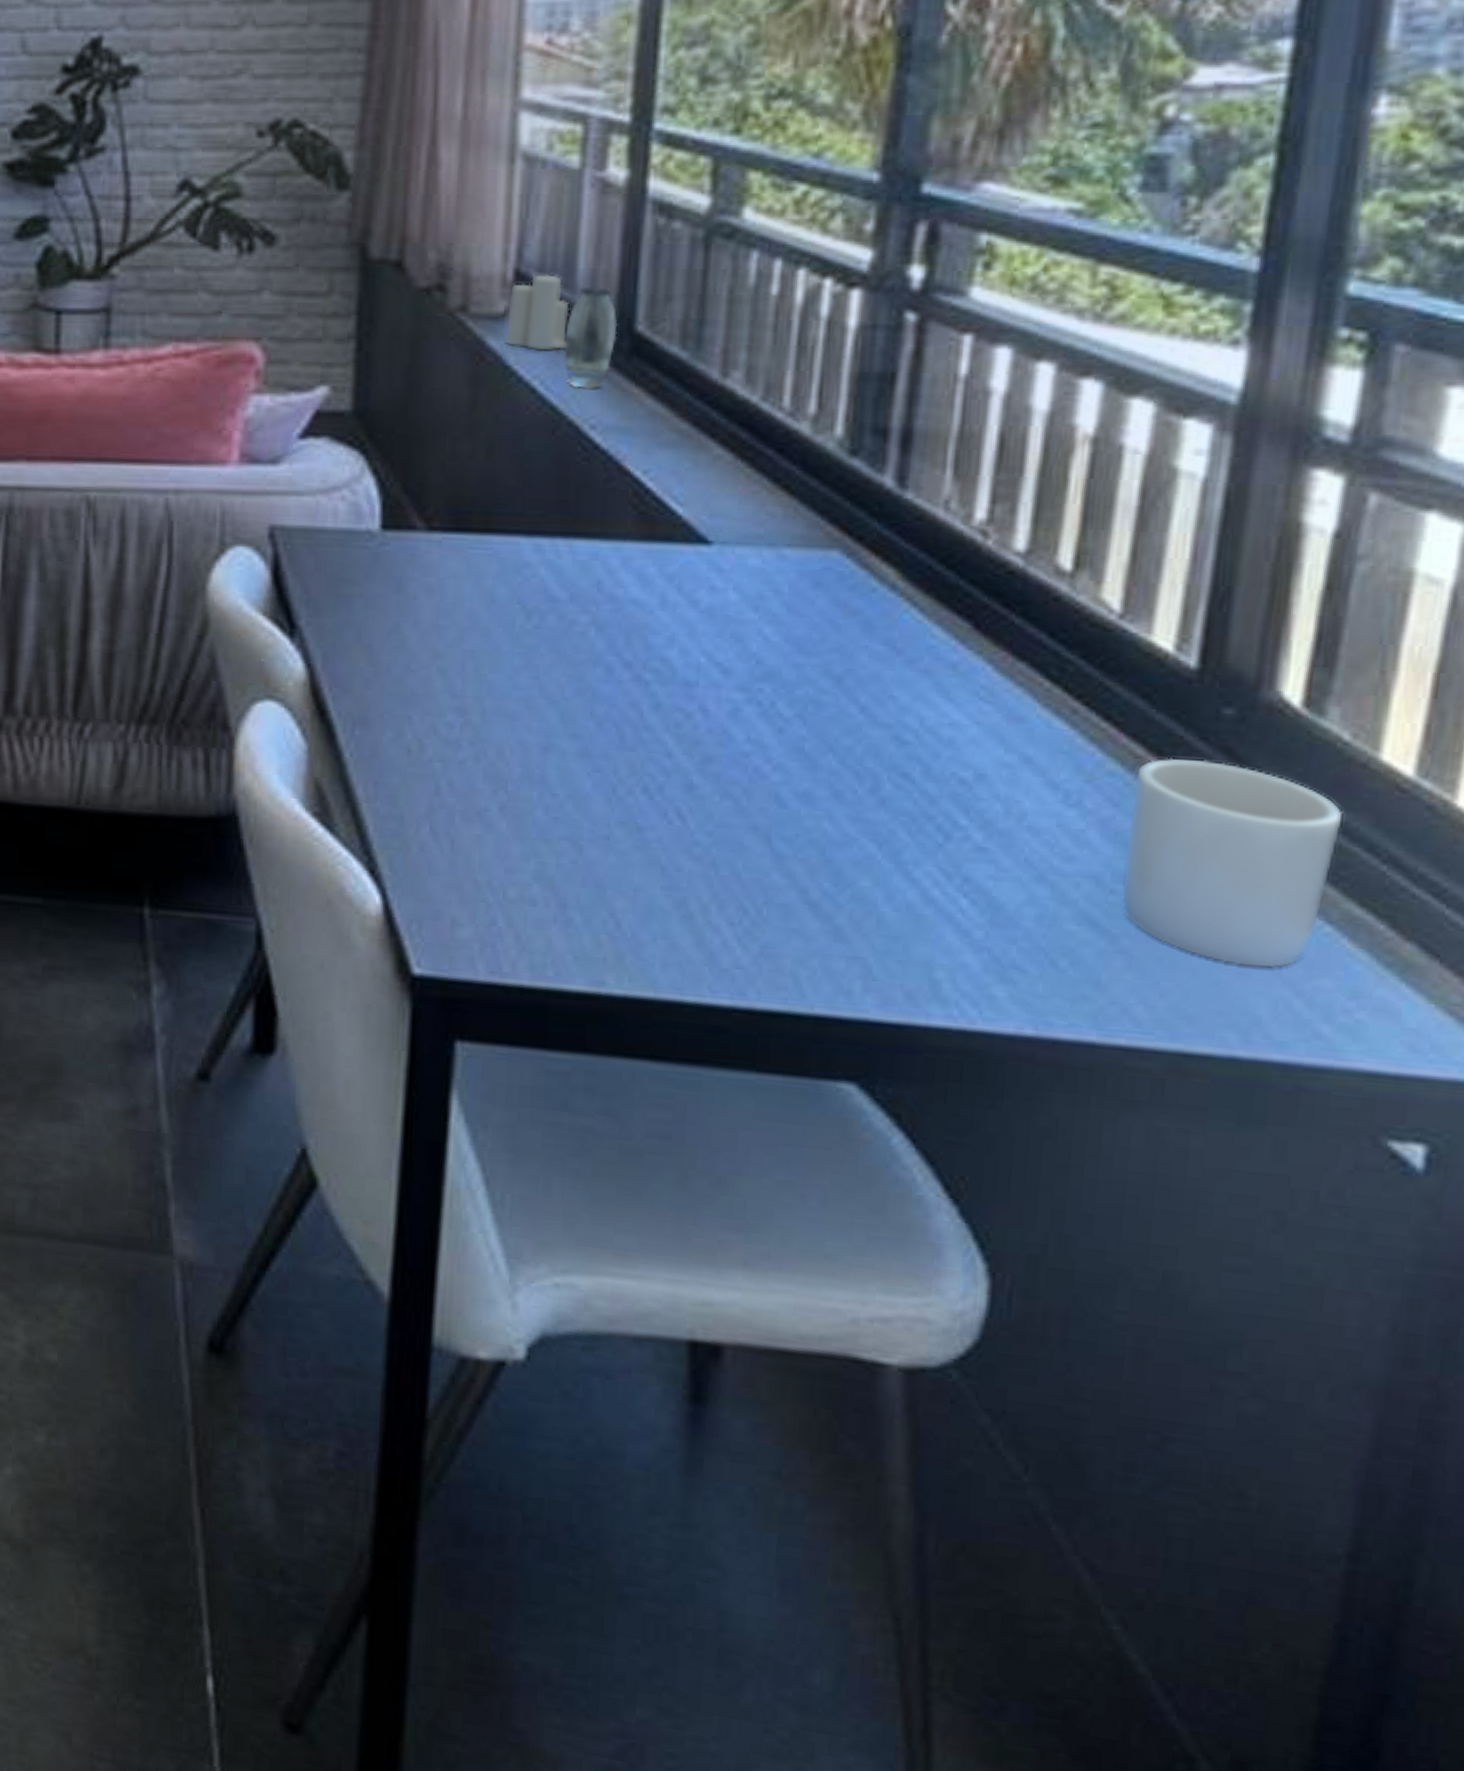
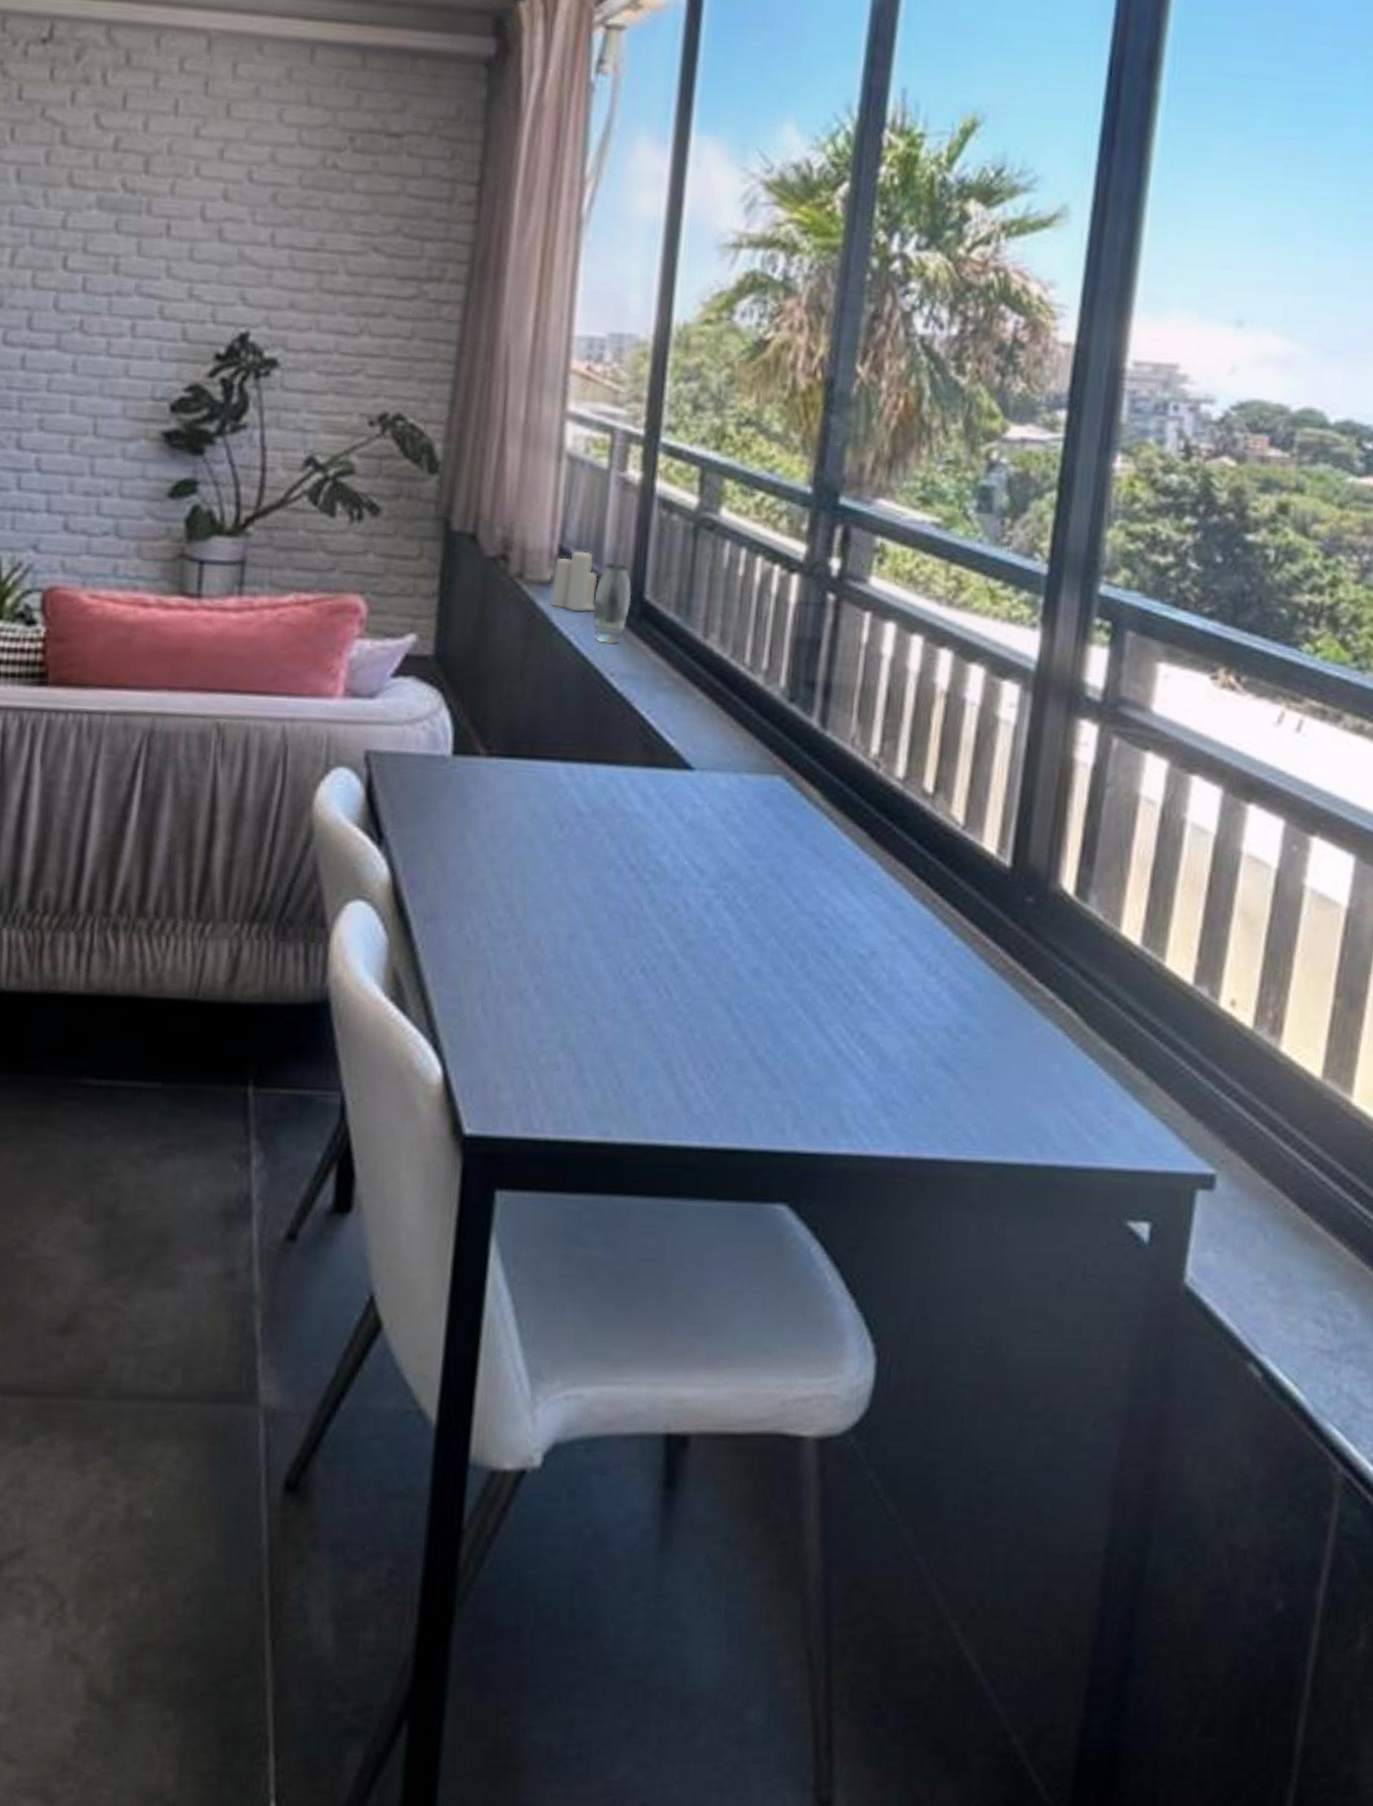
mug: present [1122,757,1344,968] -> none [963,935,1099,1094]

